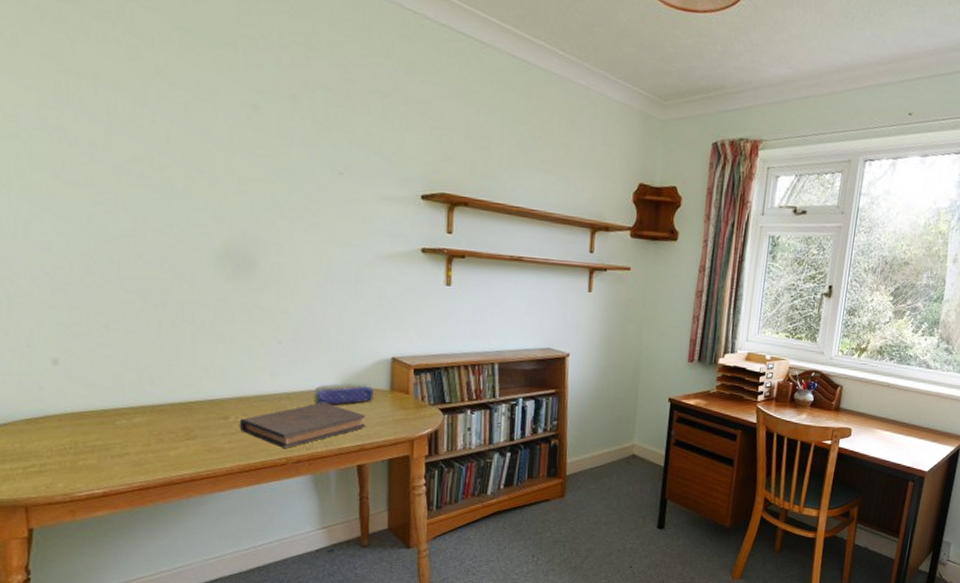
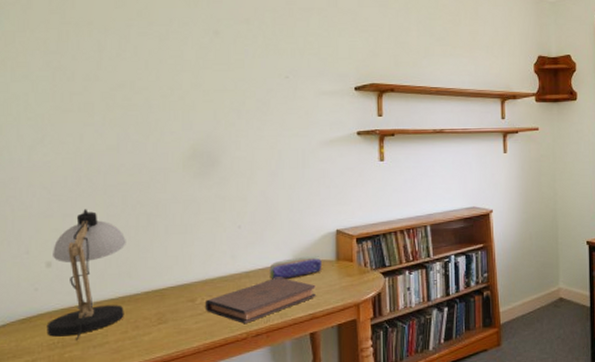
desk lamp: none [55,303,147,449] -> present [46,209,126,341]

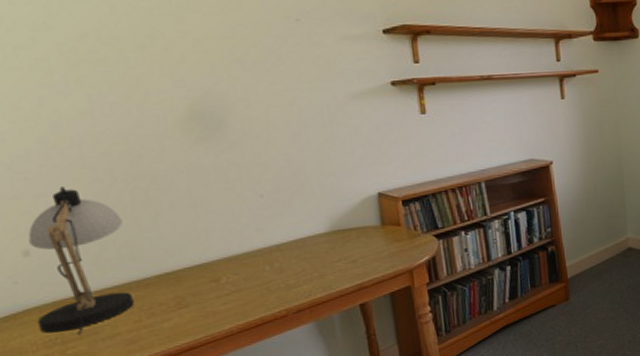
book: present [205,277,316,323] -> none [231,247,362,300]
pencil case: present [269,256,322,280] -> none [304,222,366,251]

